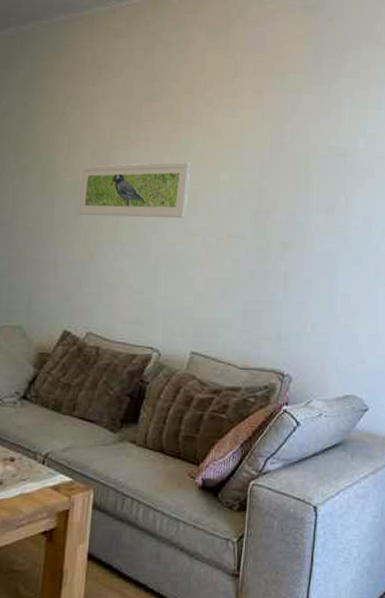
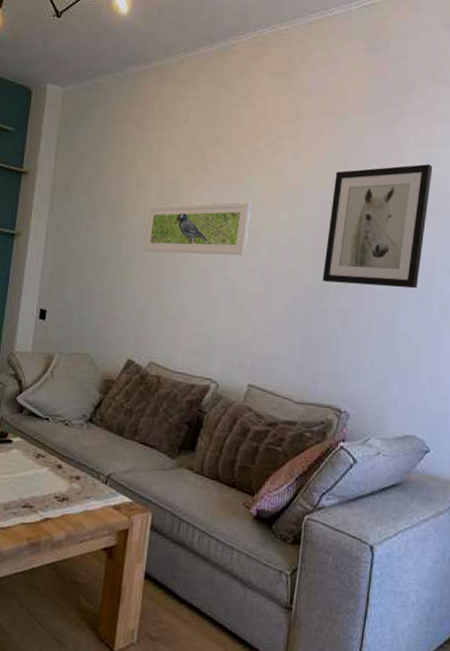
wall art: none [263,125,368,250] -> present [322,164,433,289]

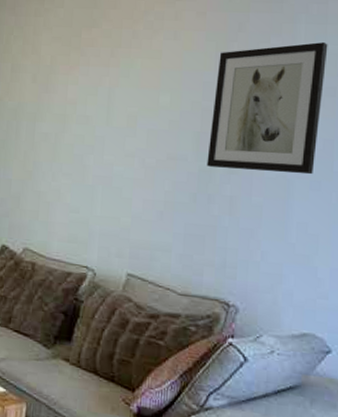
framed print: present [143,202,251,256] -> none [18,85,129,140]

